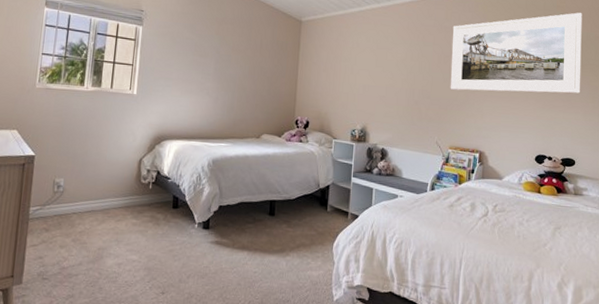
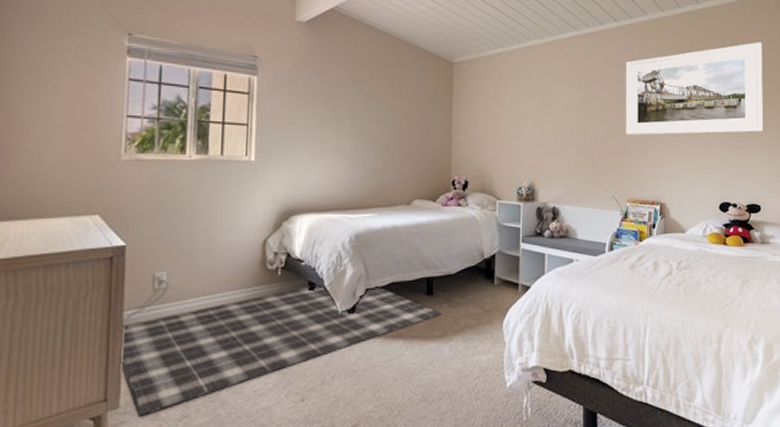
rug: none [25,198,281,292] -> present [119,283,441,415]

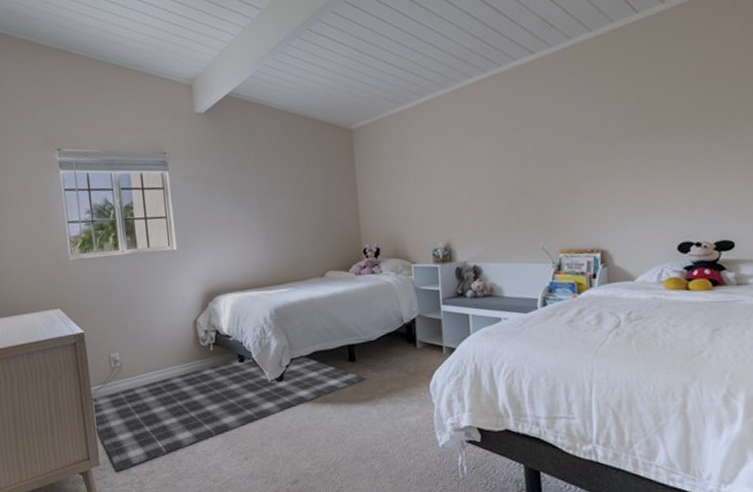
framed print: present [625,42,764,135] -> none [547,45,735,180]

